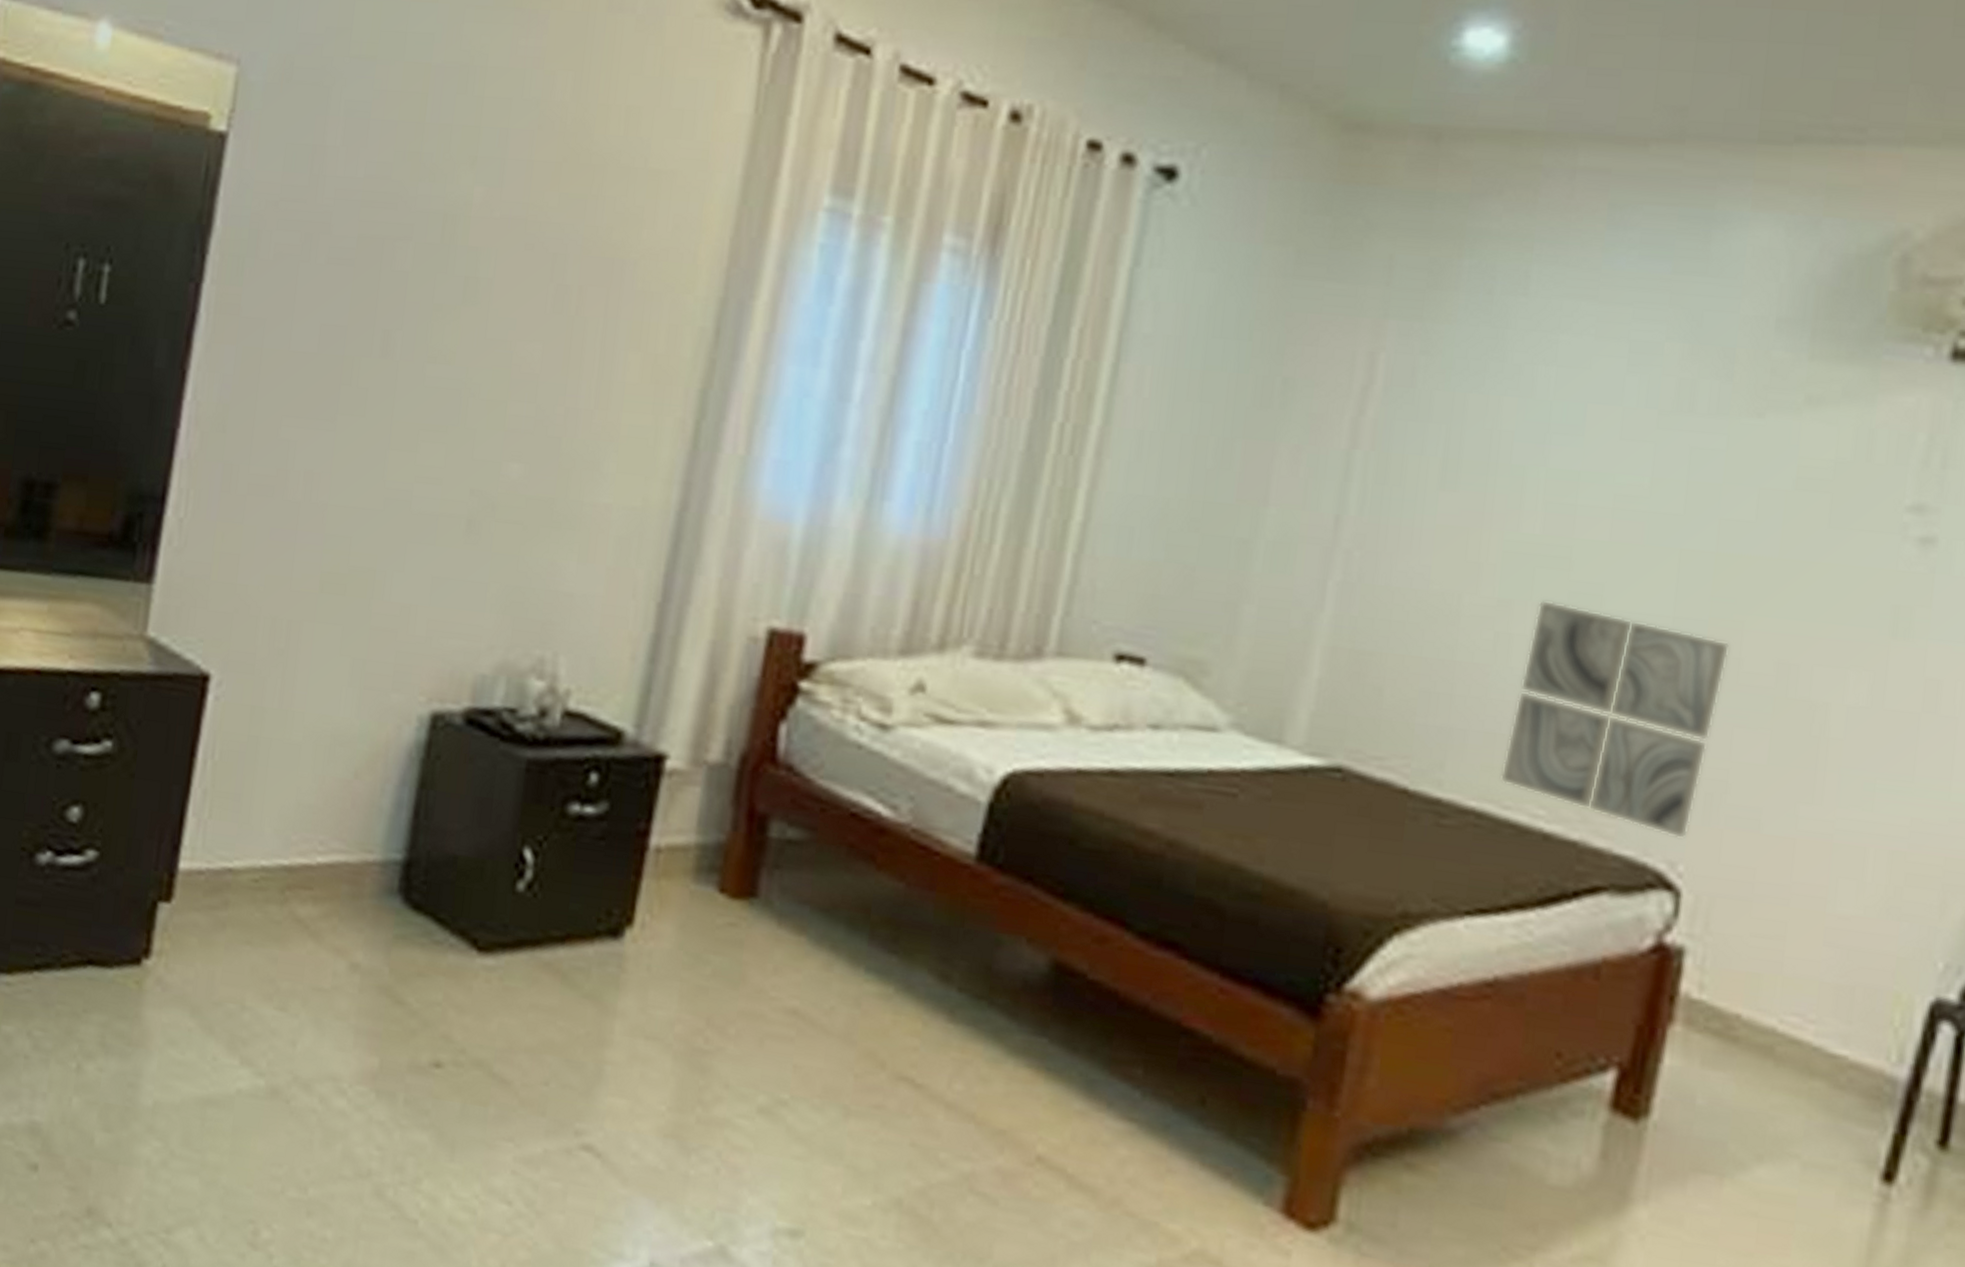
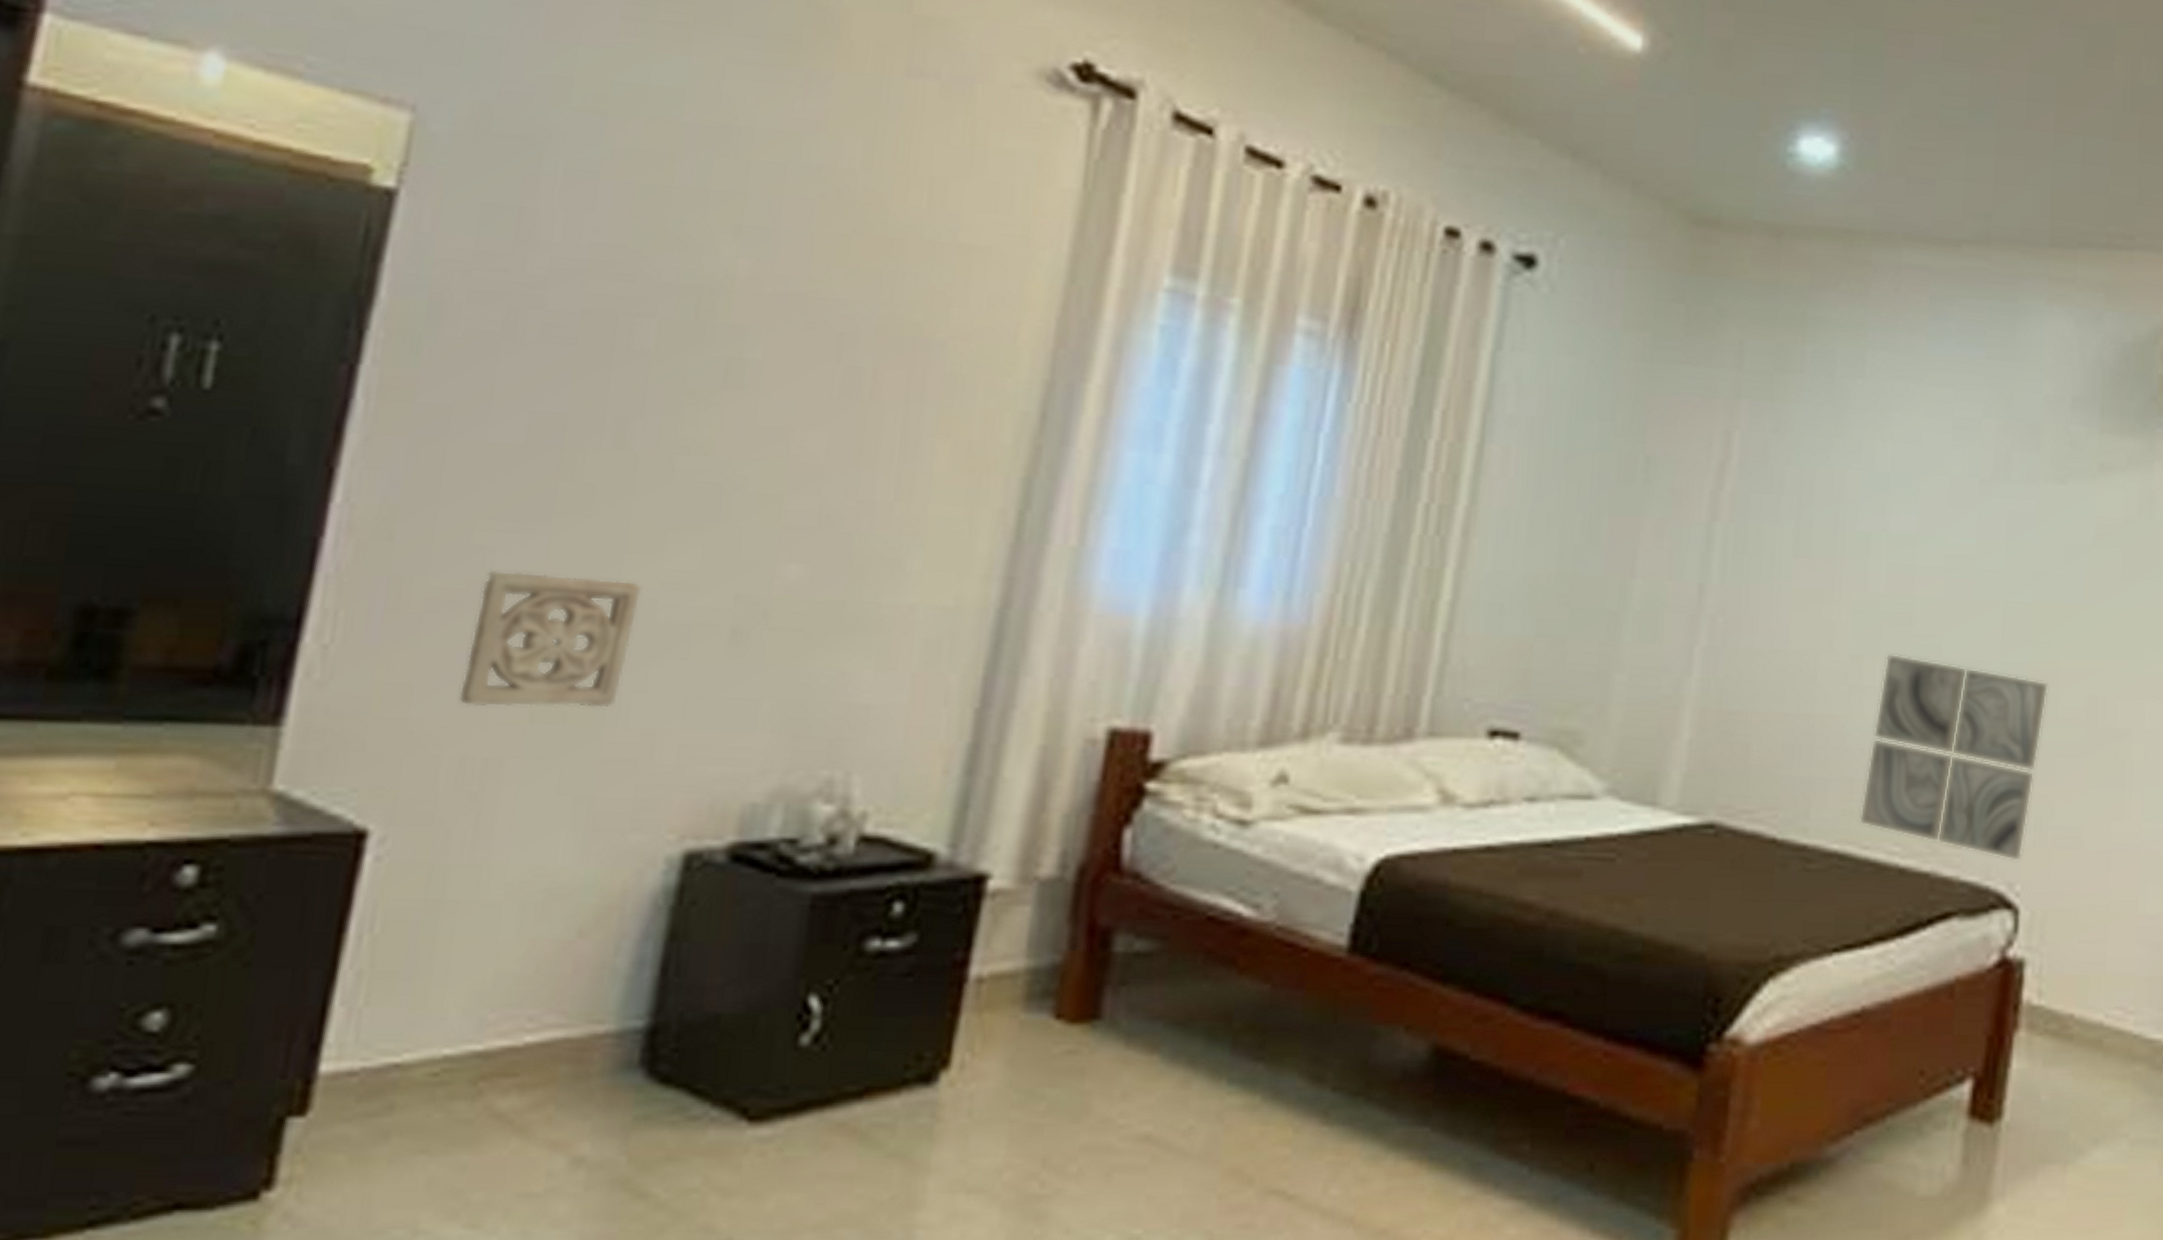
wall ornament: none [270,460,401,584] -> present [458,570,642,709]

